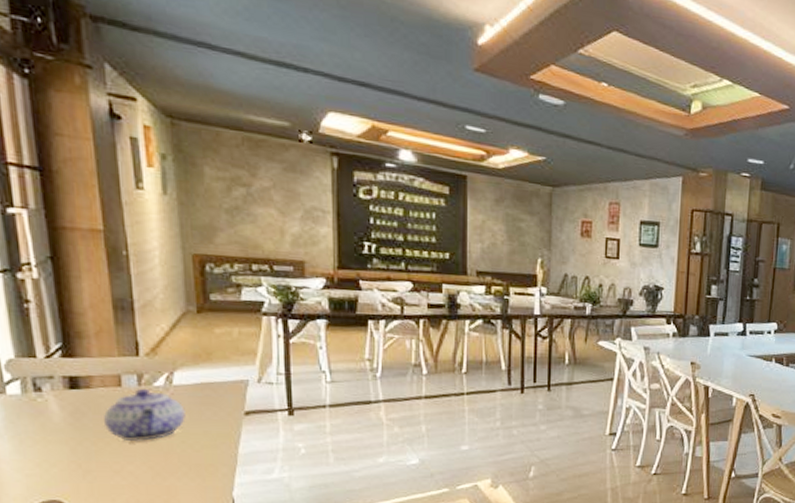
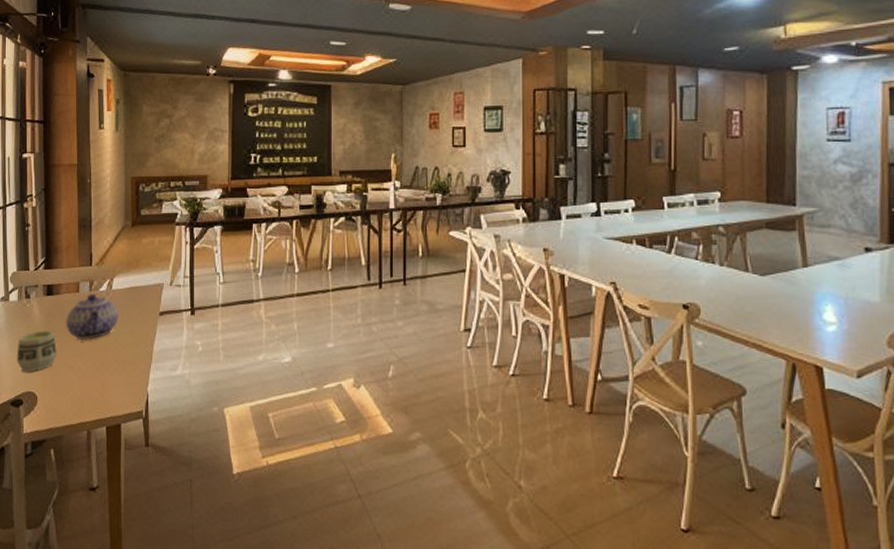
cup: none [27,430,95,478] -> present [16,330,58,373]

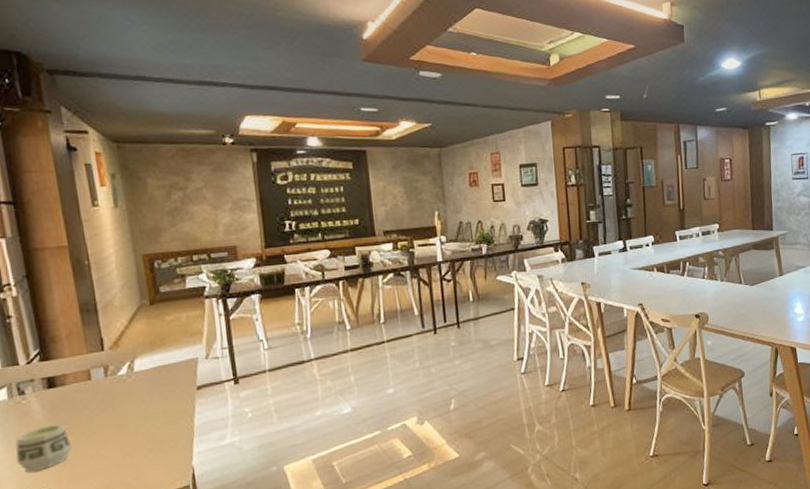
teapot: present [65,293,119,341] -> none [77,378,147,428]

